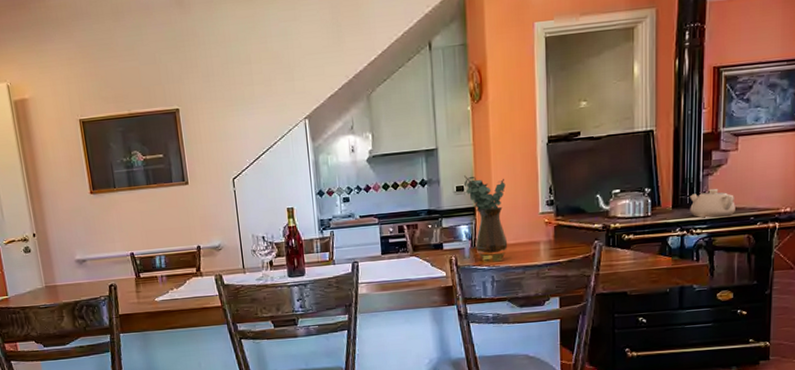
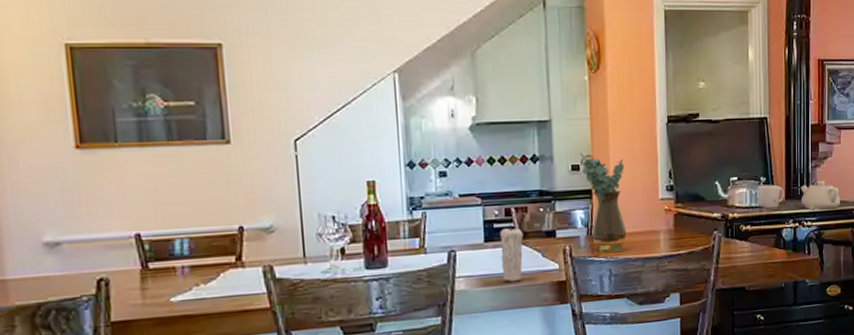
candle: none [394,236,415,287] -> present [500,221,523,282]
mug: none [641,195,672,218] -> present [757,184,785,209]

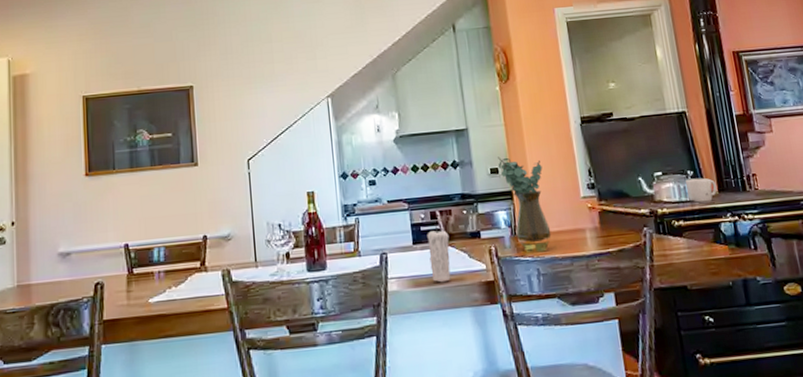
teapot: present [801,180,840,211] -> none [734,171,784,203]

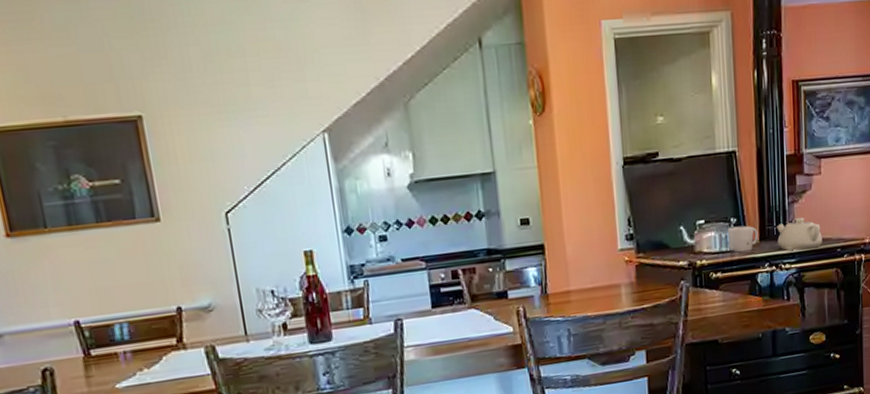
candle: present [427,224,451,283] -> none [447,284,475,349]
vase: present [498,157,552,254] -> none [529,205,585,314]
teapot: none [734,171,784,203] -> present [777,217,822,251]

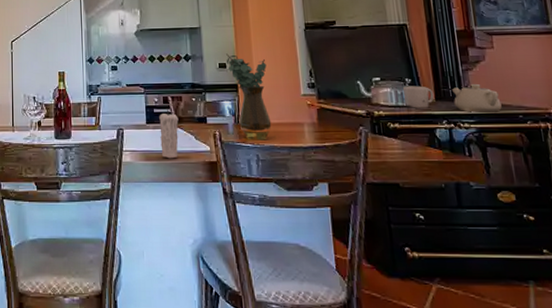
candle: none [447,284,475,349] -> present [159,107,179,159]
vase: none [529,205,585,314] -> present [226,53,272,141]

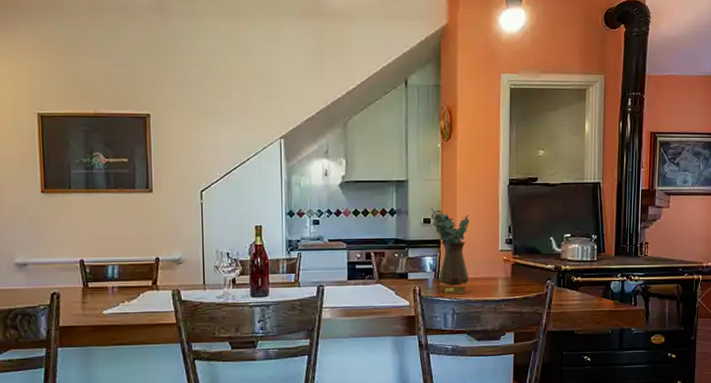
candle: present [159,107,179,159] -> none [361,263,380,315]
mug: present [402,86,435,108] -> none [588,242,615,263]
teapot: present [452,83,502,114] -> none [629,240,667,267]

